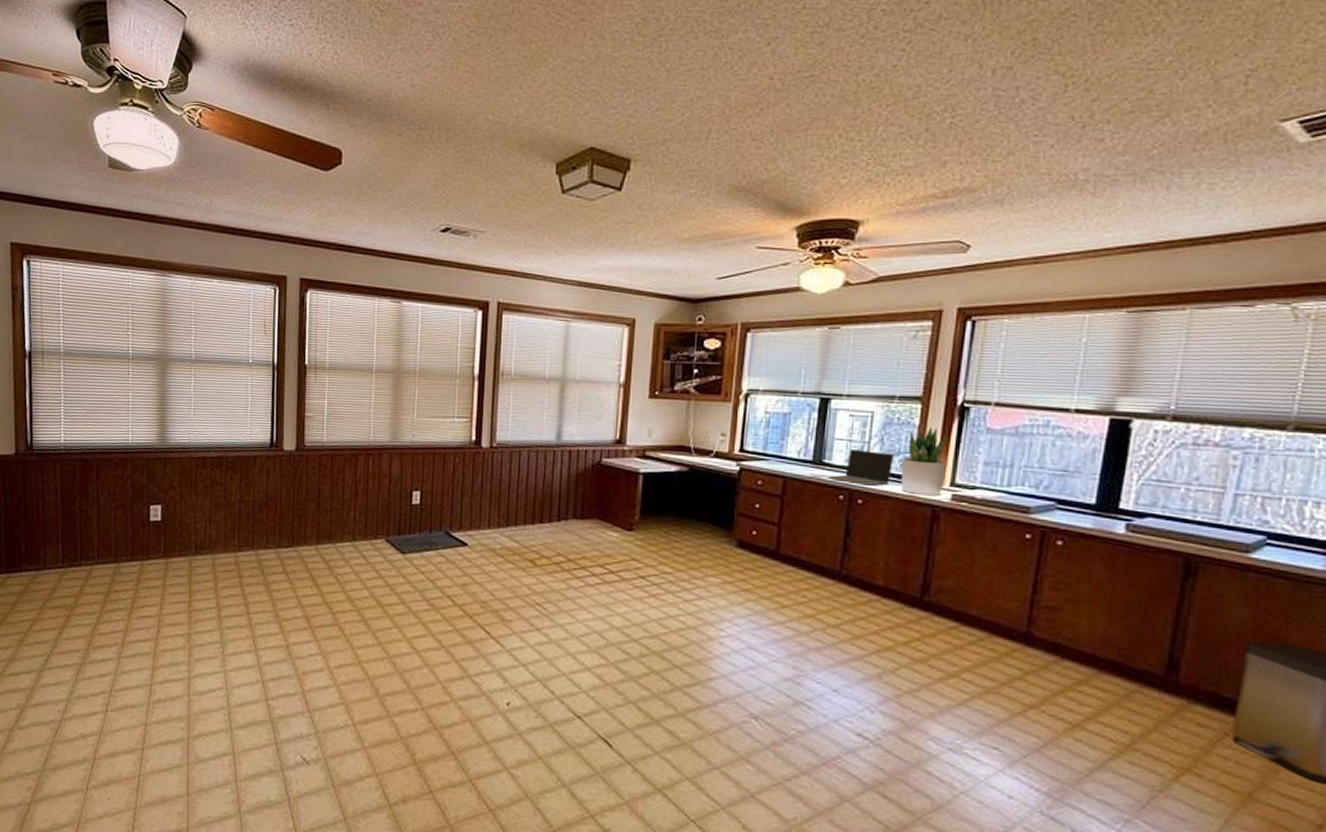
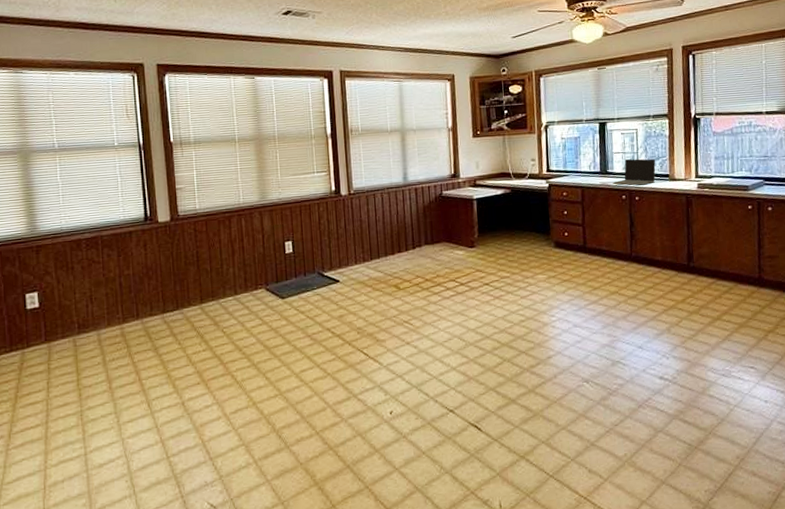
planter: present [901,427,946,496] -> none [661,136,691,188]

